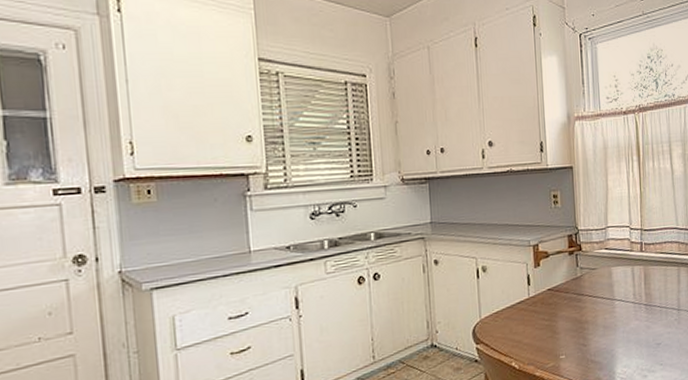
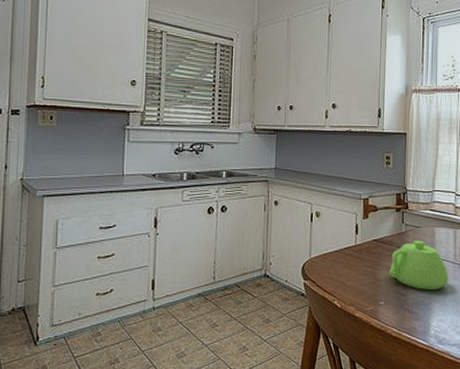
teapot: none [567,283,631,337] -> present [388,240,449,290]

